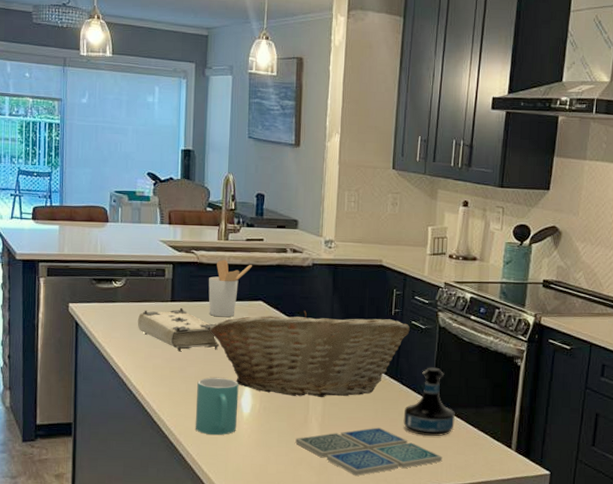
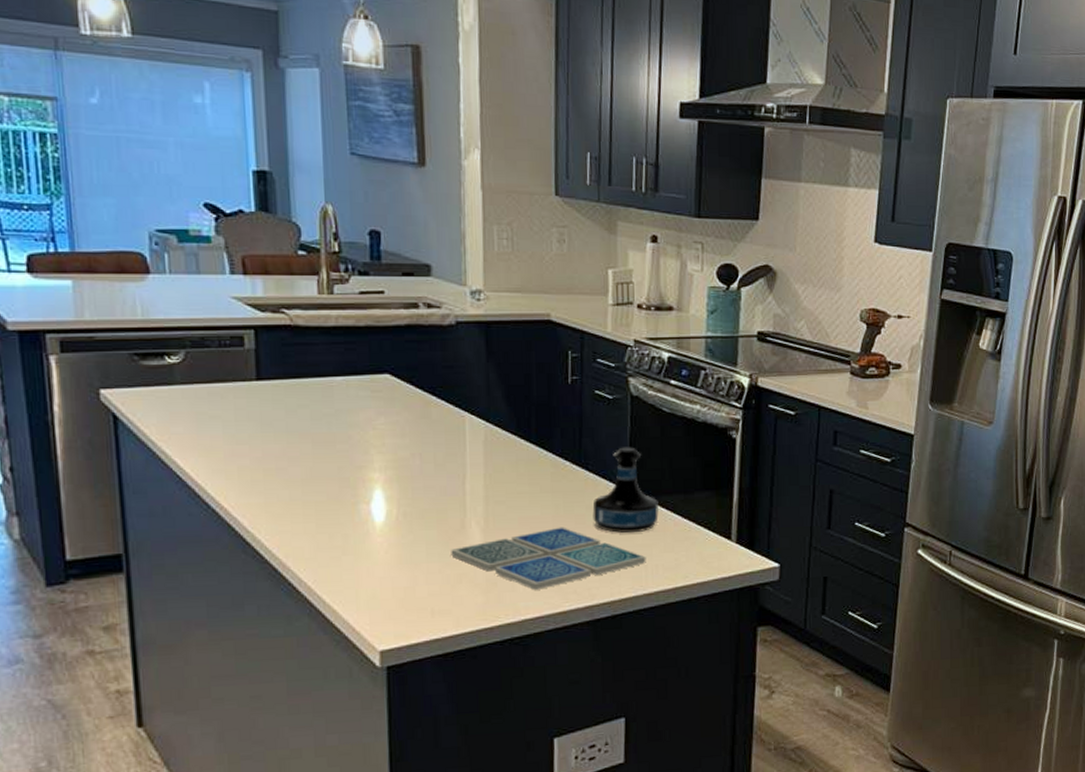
book: present [137,307,219,352] -> none [208,387,333,448]
mug: present [195,378,239,436] -> none [306,478,367,555]
utensil holder: present [208,260,252,317] -> none [310,320,371,398]
fruit basket: present [209,311,410,398] -> none [316,384,593,496]

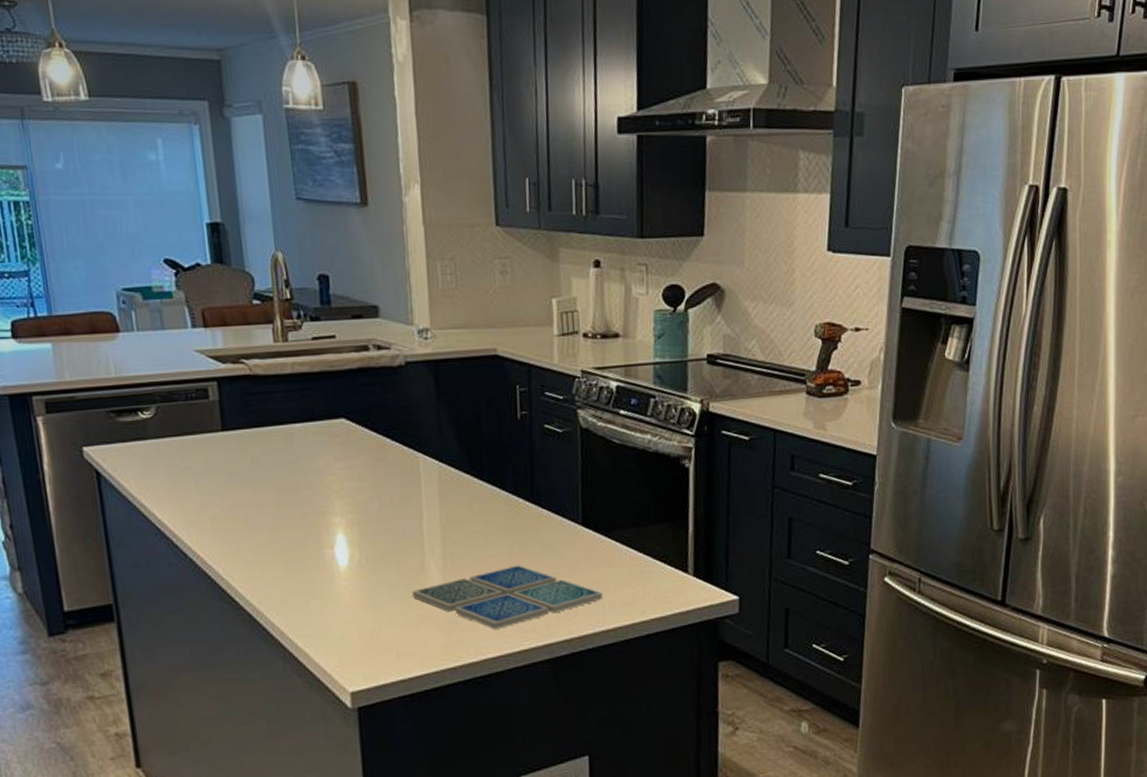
tequila bottle: present [592,447,659,533] -> none [547,481,614,570]

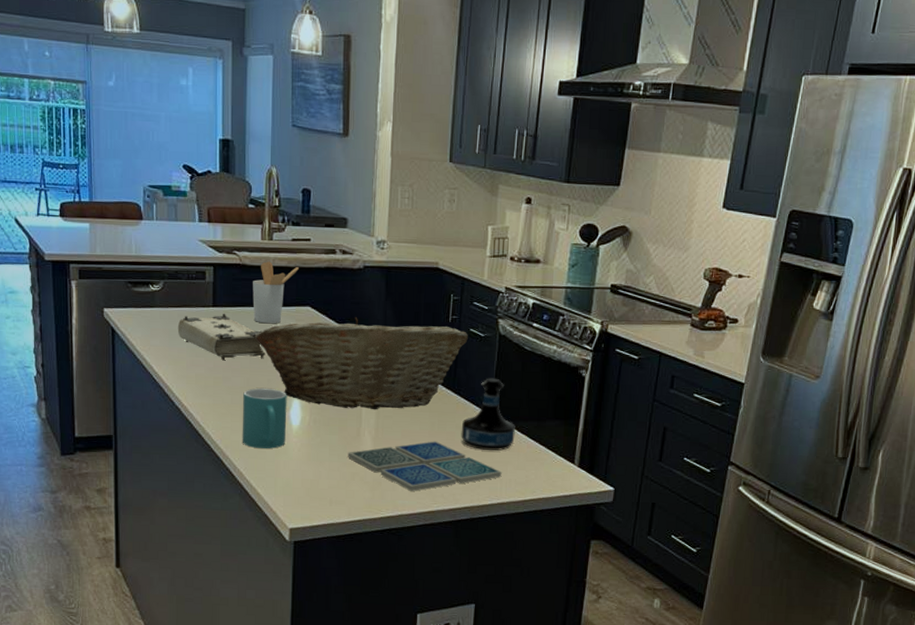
book: none [180,437,295,496] -> present [177,313,265,361]
utensil holder: none [269,368,325,445] -> present [253,261,299,324]
mug: none [273,524,333,599] -> present [242,388,287,449]
fruit basket: none [279,424,543,538] -> present [254,317,468,410]
tequila bottle: none [547,481,614,570] -> present [461,378,515,451]

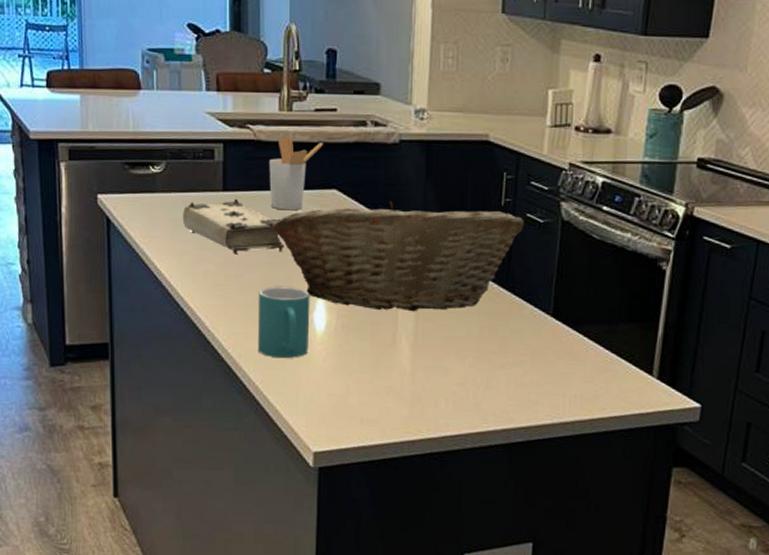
drink coaster: present [348,441,502,491] -> none [381,348,565,409]
tequila bottle: present [461,378,515,451] -> none [516,272,581,360]

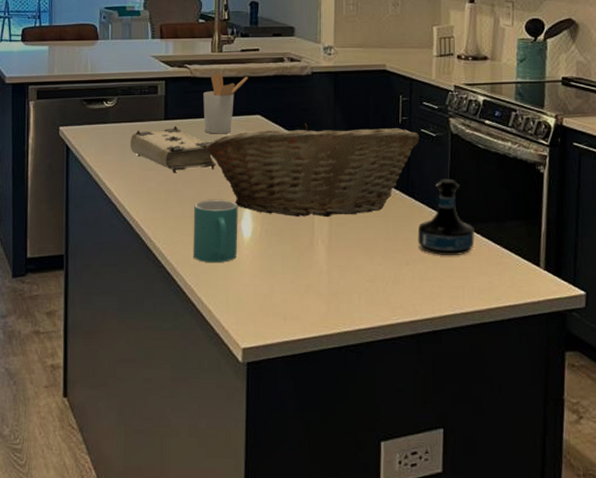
tequila bottle: none [516,272,581,360] -> present [417,179,475,256]

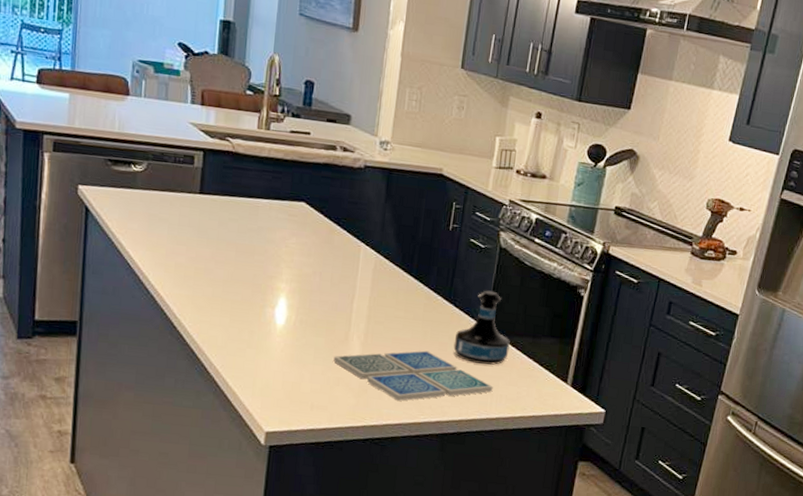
book: present [130,125,216,173] -> none [158,200,253,252]
mug: present [193,200,238,263] -> none [220,282,274,347]
utensil holder: present [203,73,248,134] -> none [243,151,296,217]
fruit basket: present [205,123,419,218] -> none [242,217,468,315]
drink coaster: none [301,248,463,303] -> present [333,350,493,401]

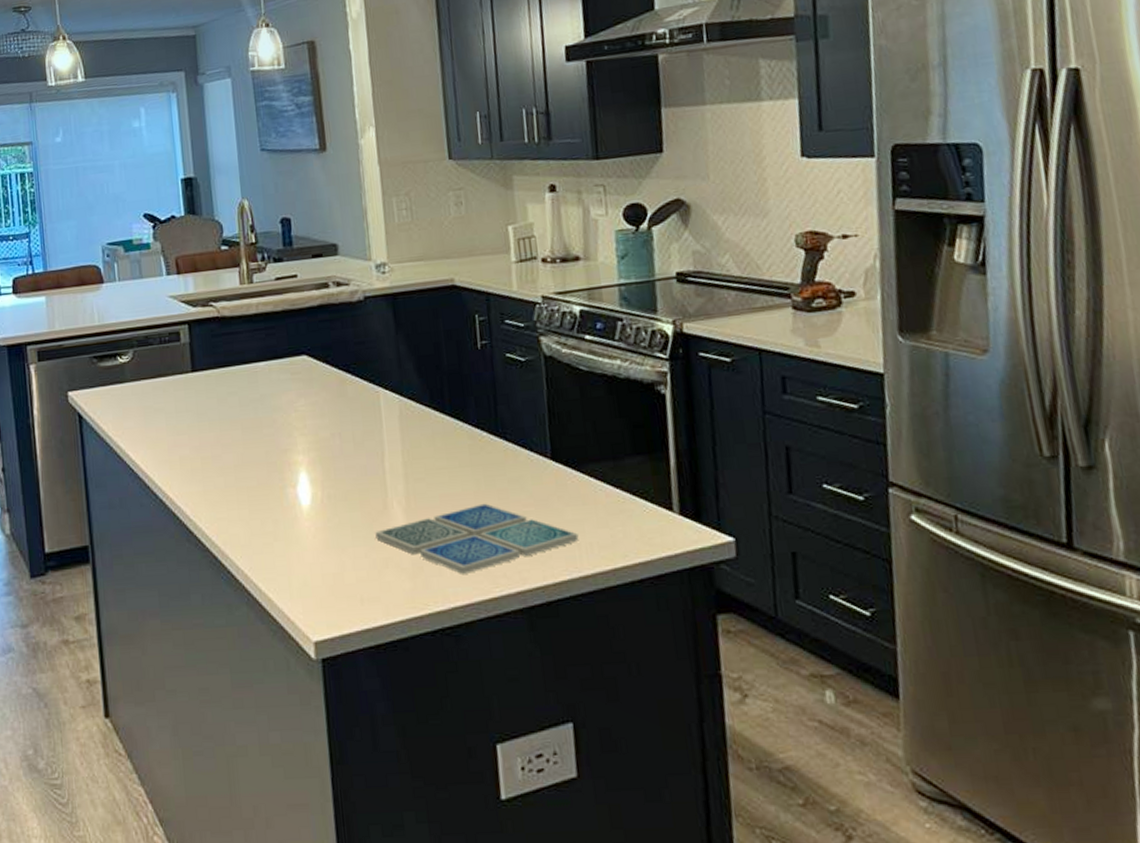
tequila bottle: present [453,290,510,365] -> none [515,411,588,508]

